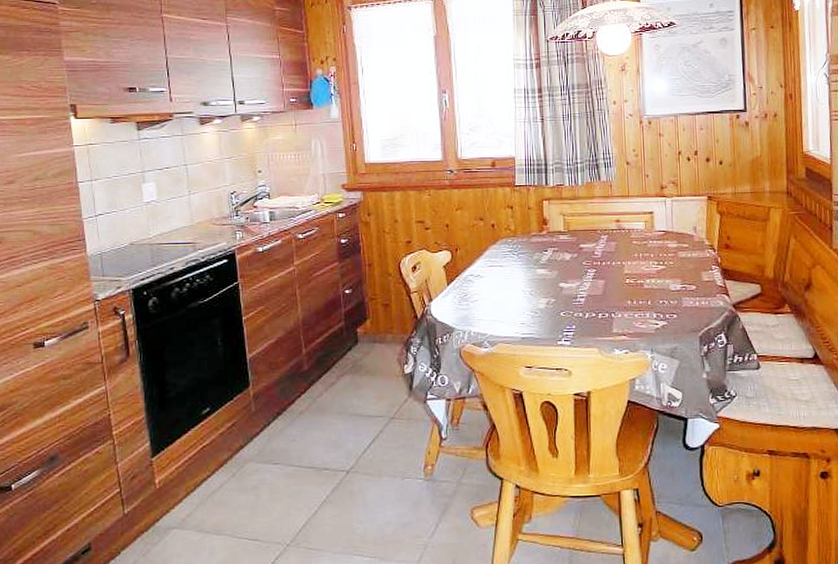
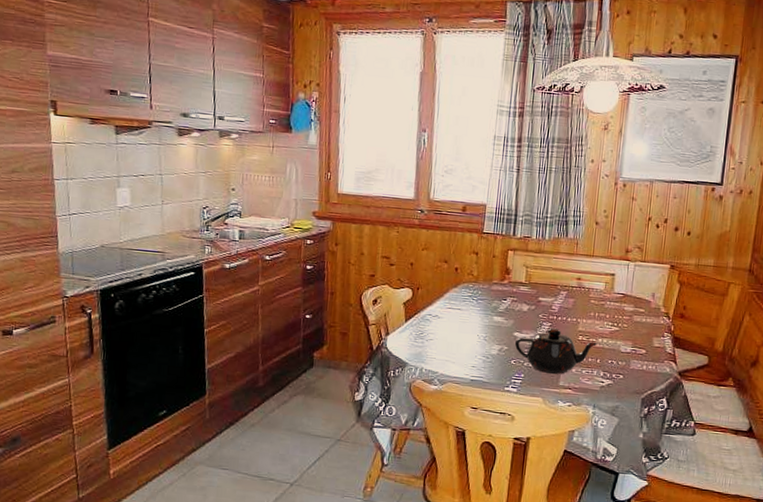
teapot: none [561,273,646,321] -> present [514,327,598,374]

